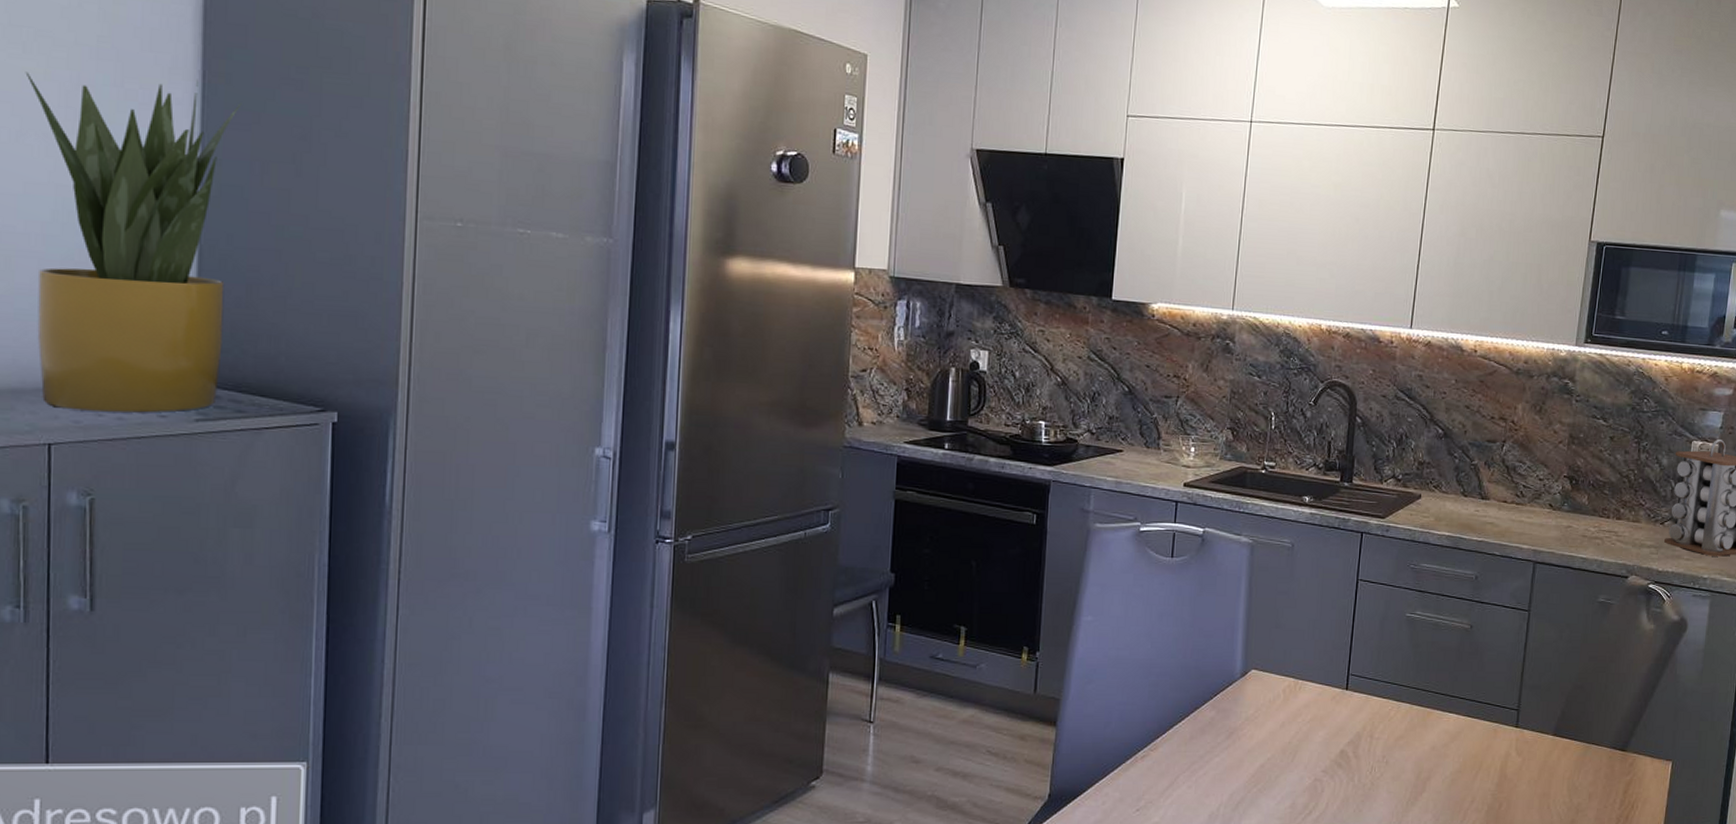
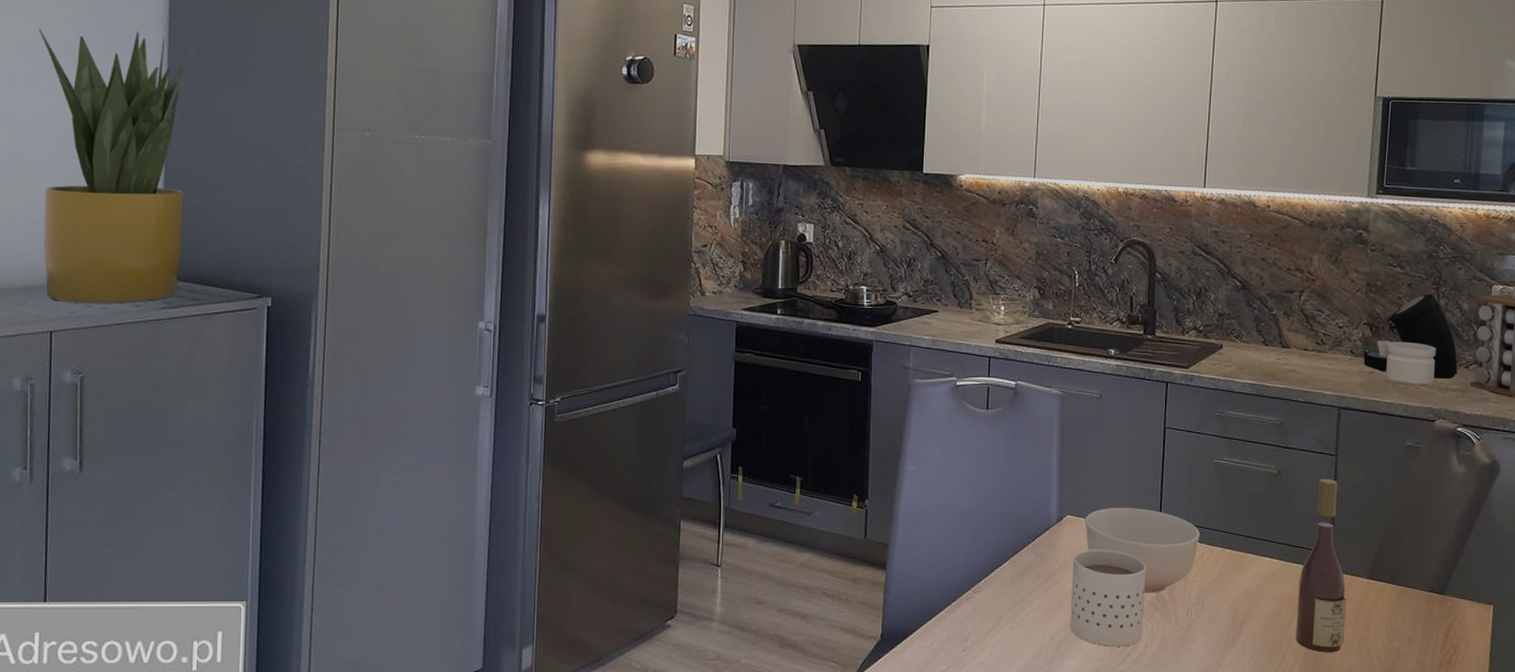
mug: none [1250,705,1332,806] -> present [1070,549,1147,647]
bowl: none [1270,661,1389,751] -> present [1084,507,1201,593]
wine bottle: none [1477,634,1531,810] -> present [1295,478,1347,653]
coffee machine: none [1561,447,1654,541] -> present [1363,294,1458,386]

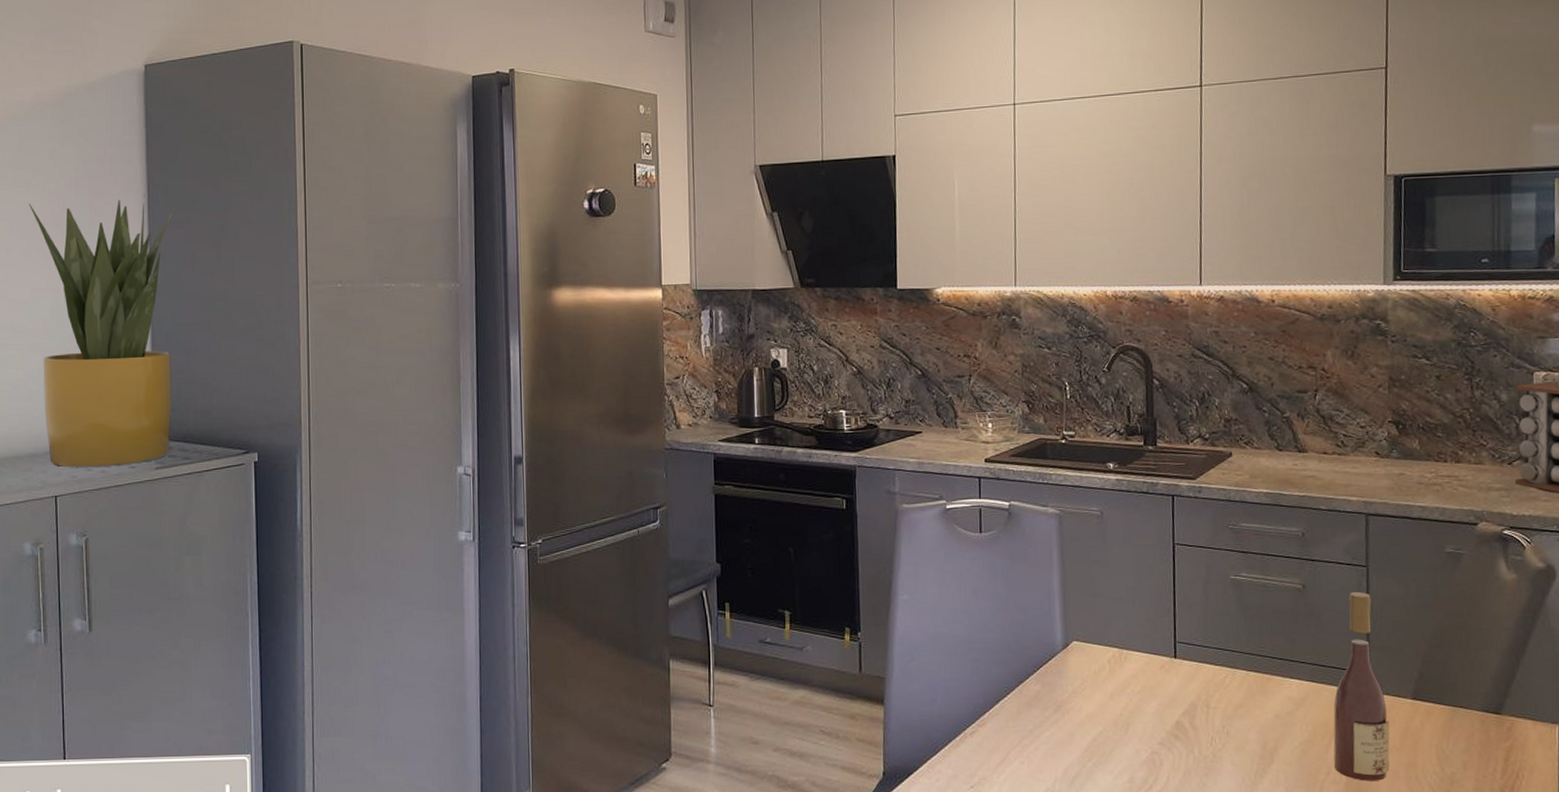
mug: present [1070,549,1147,647] -> none [1082,675,1164,780]
bowl: present [1084,507,1201,593] -> none [1092,630,1221,722]
coffee machine: present [1363,294,1458,386] -> none [1390,385,1500,487]

